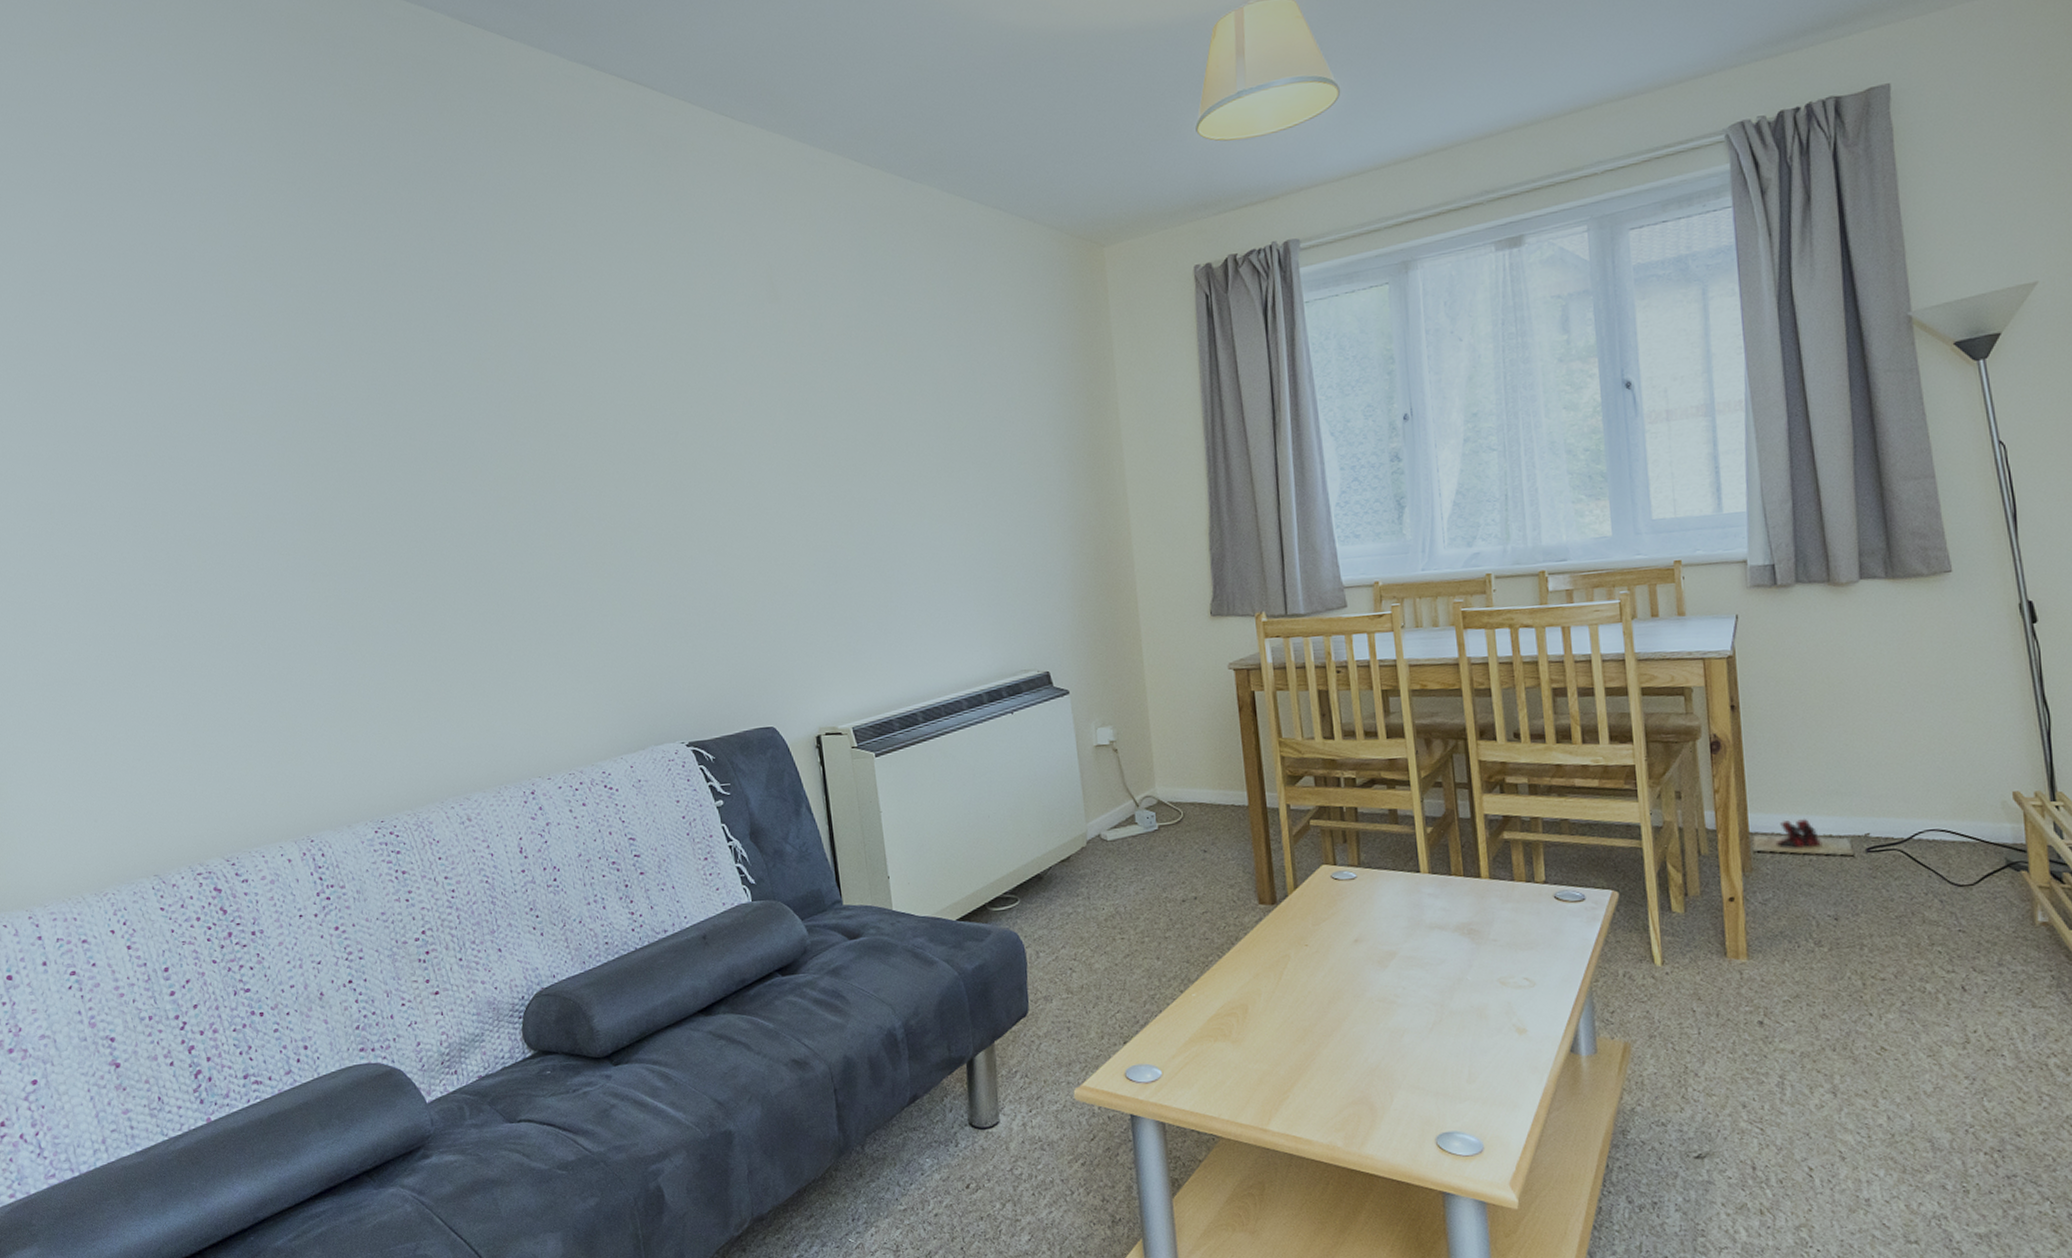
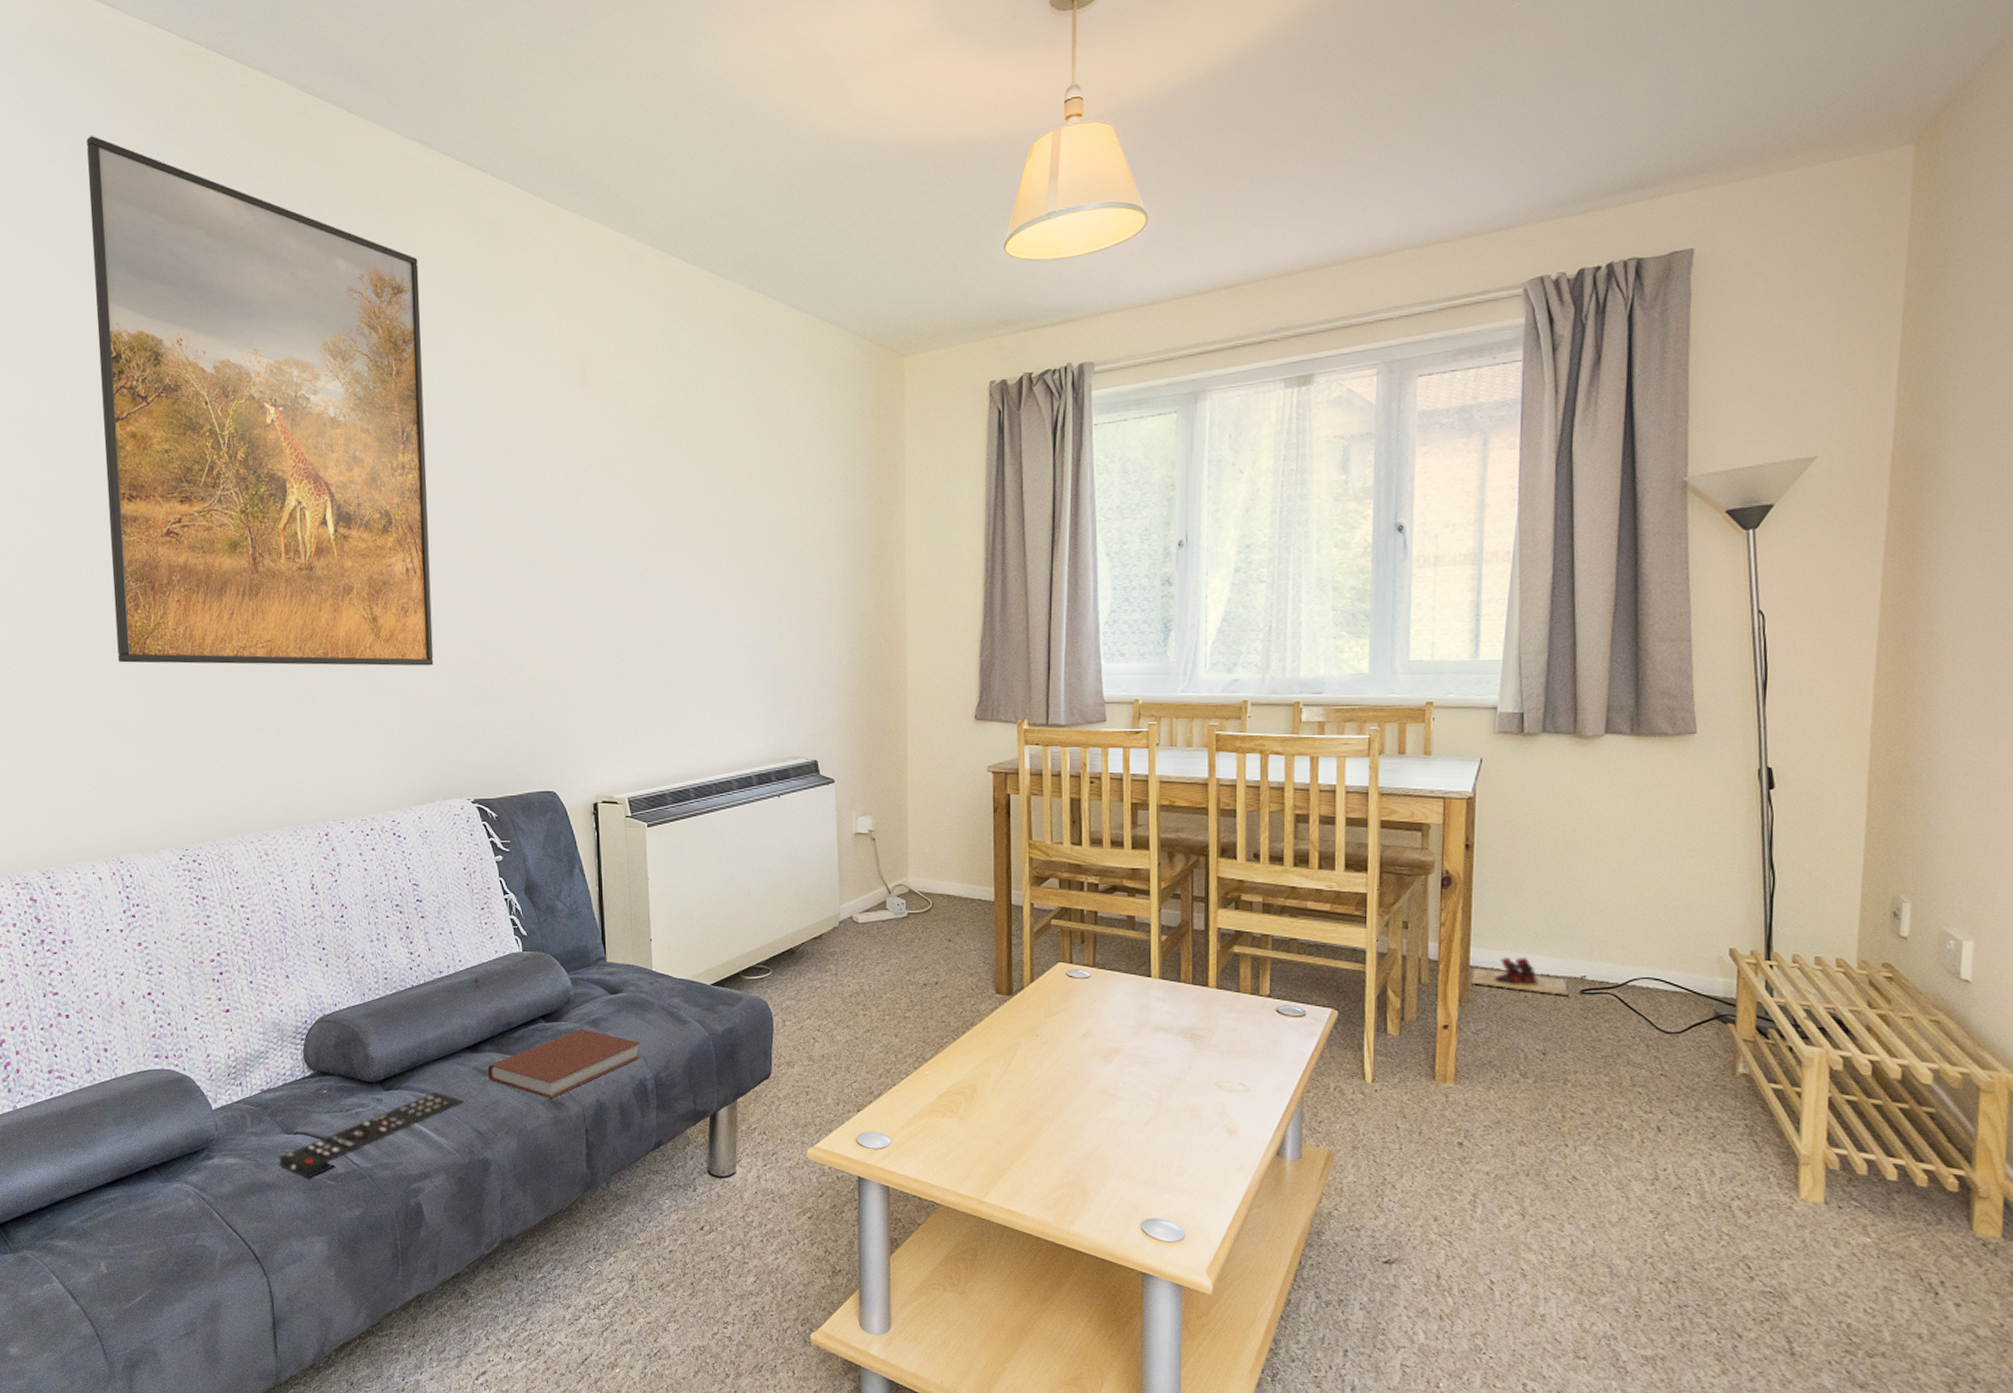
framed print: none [234,80,636,627] -> present [86,136,434,666]
remote control: none [502,1062,700,1170] -> present [279,1091,464,1178]
book: none [723,979,887,1059] -> present [487,1029,641,1099]

